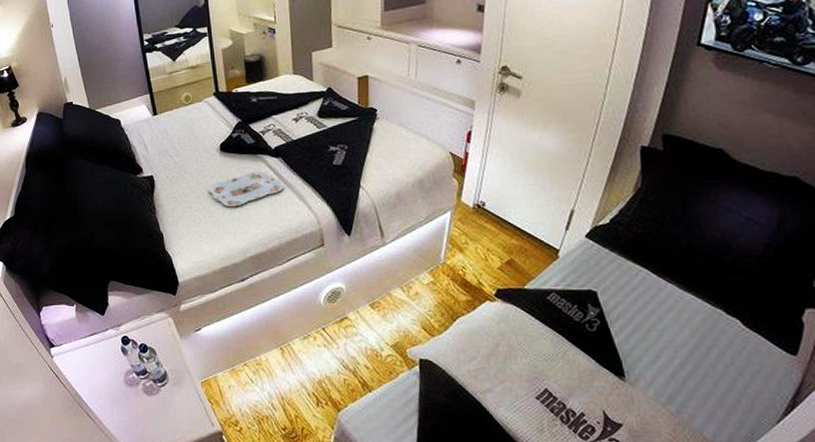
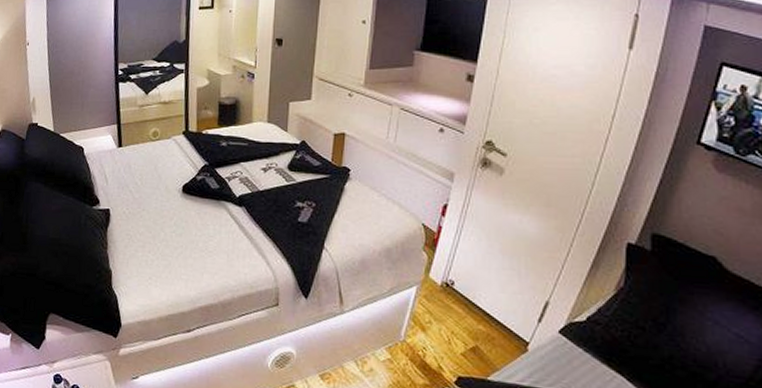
serving tray: present [207,171,284,207] -> none [164,217,244,253]

